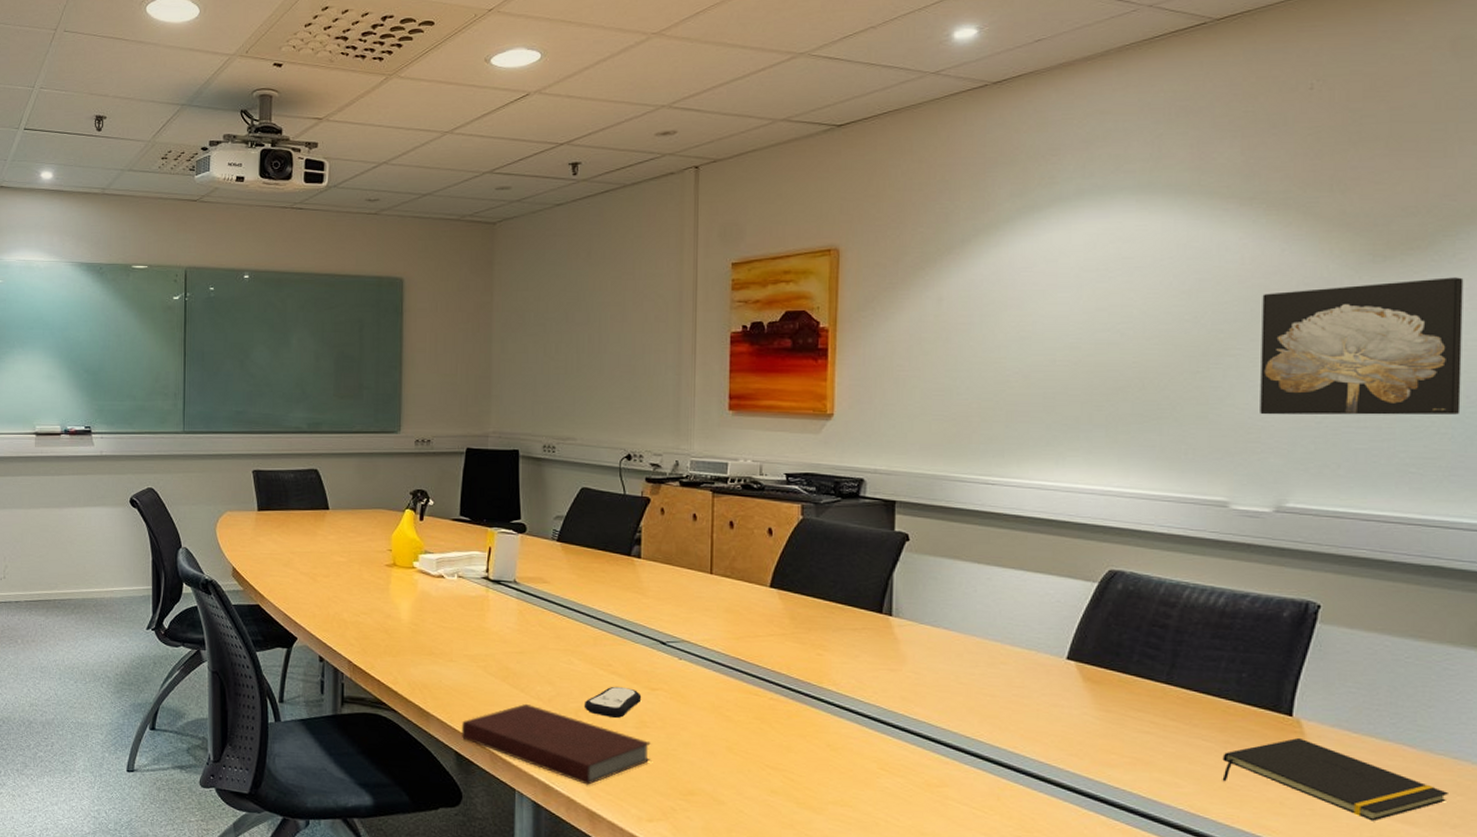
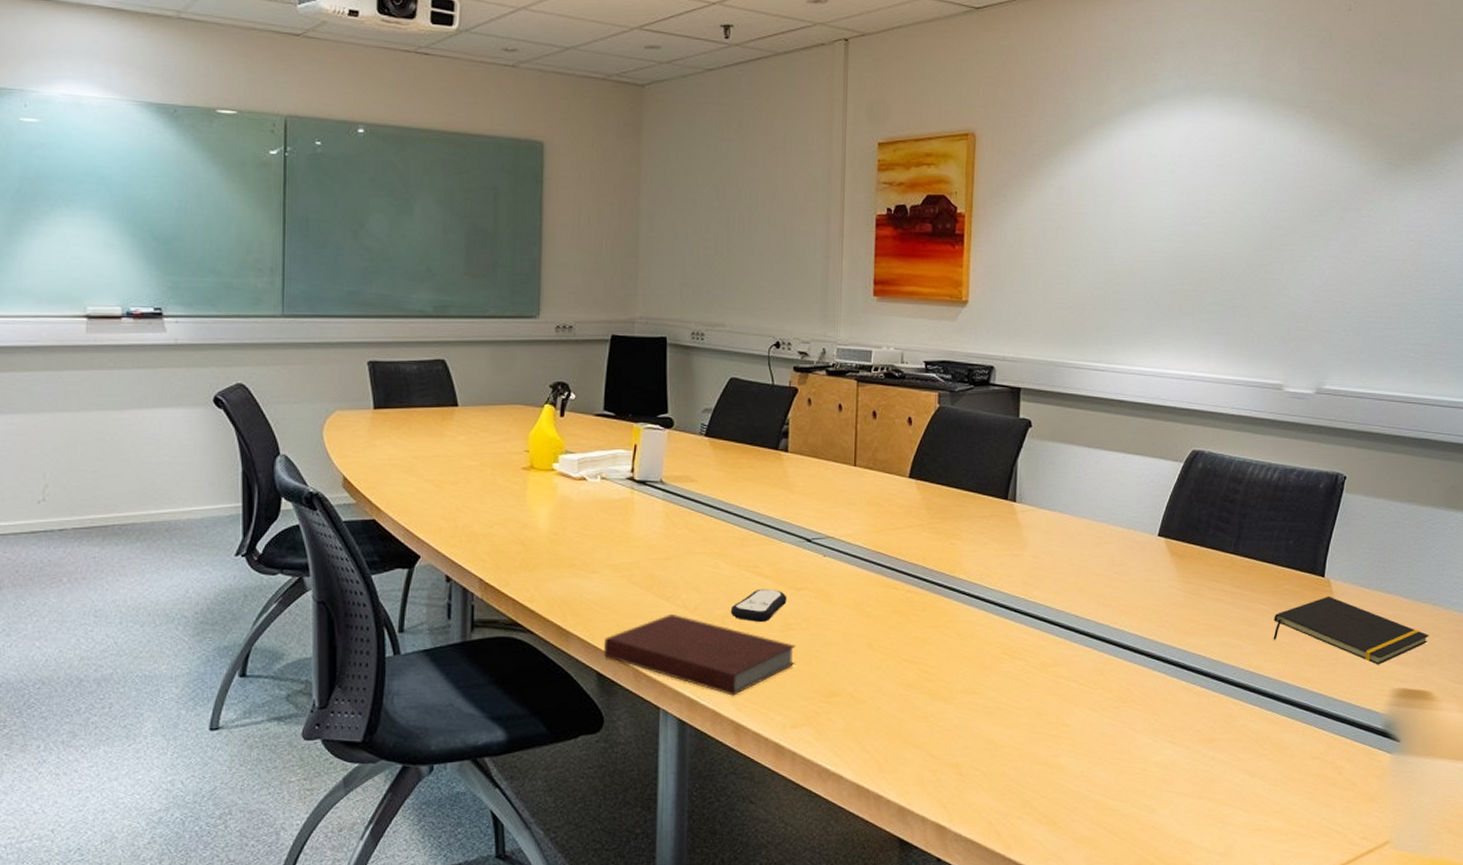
wall art: present [1260,277,1464,415] -> none [1307,186,1449,307]

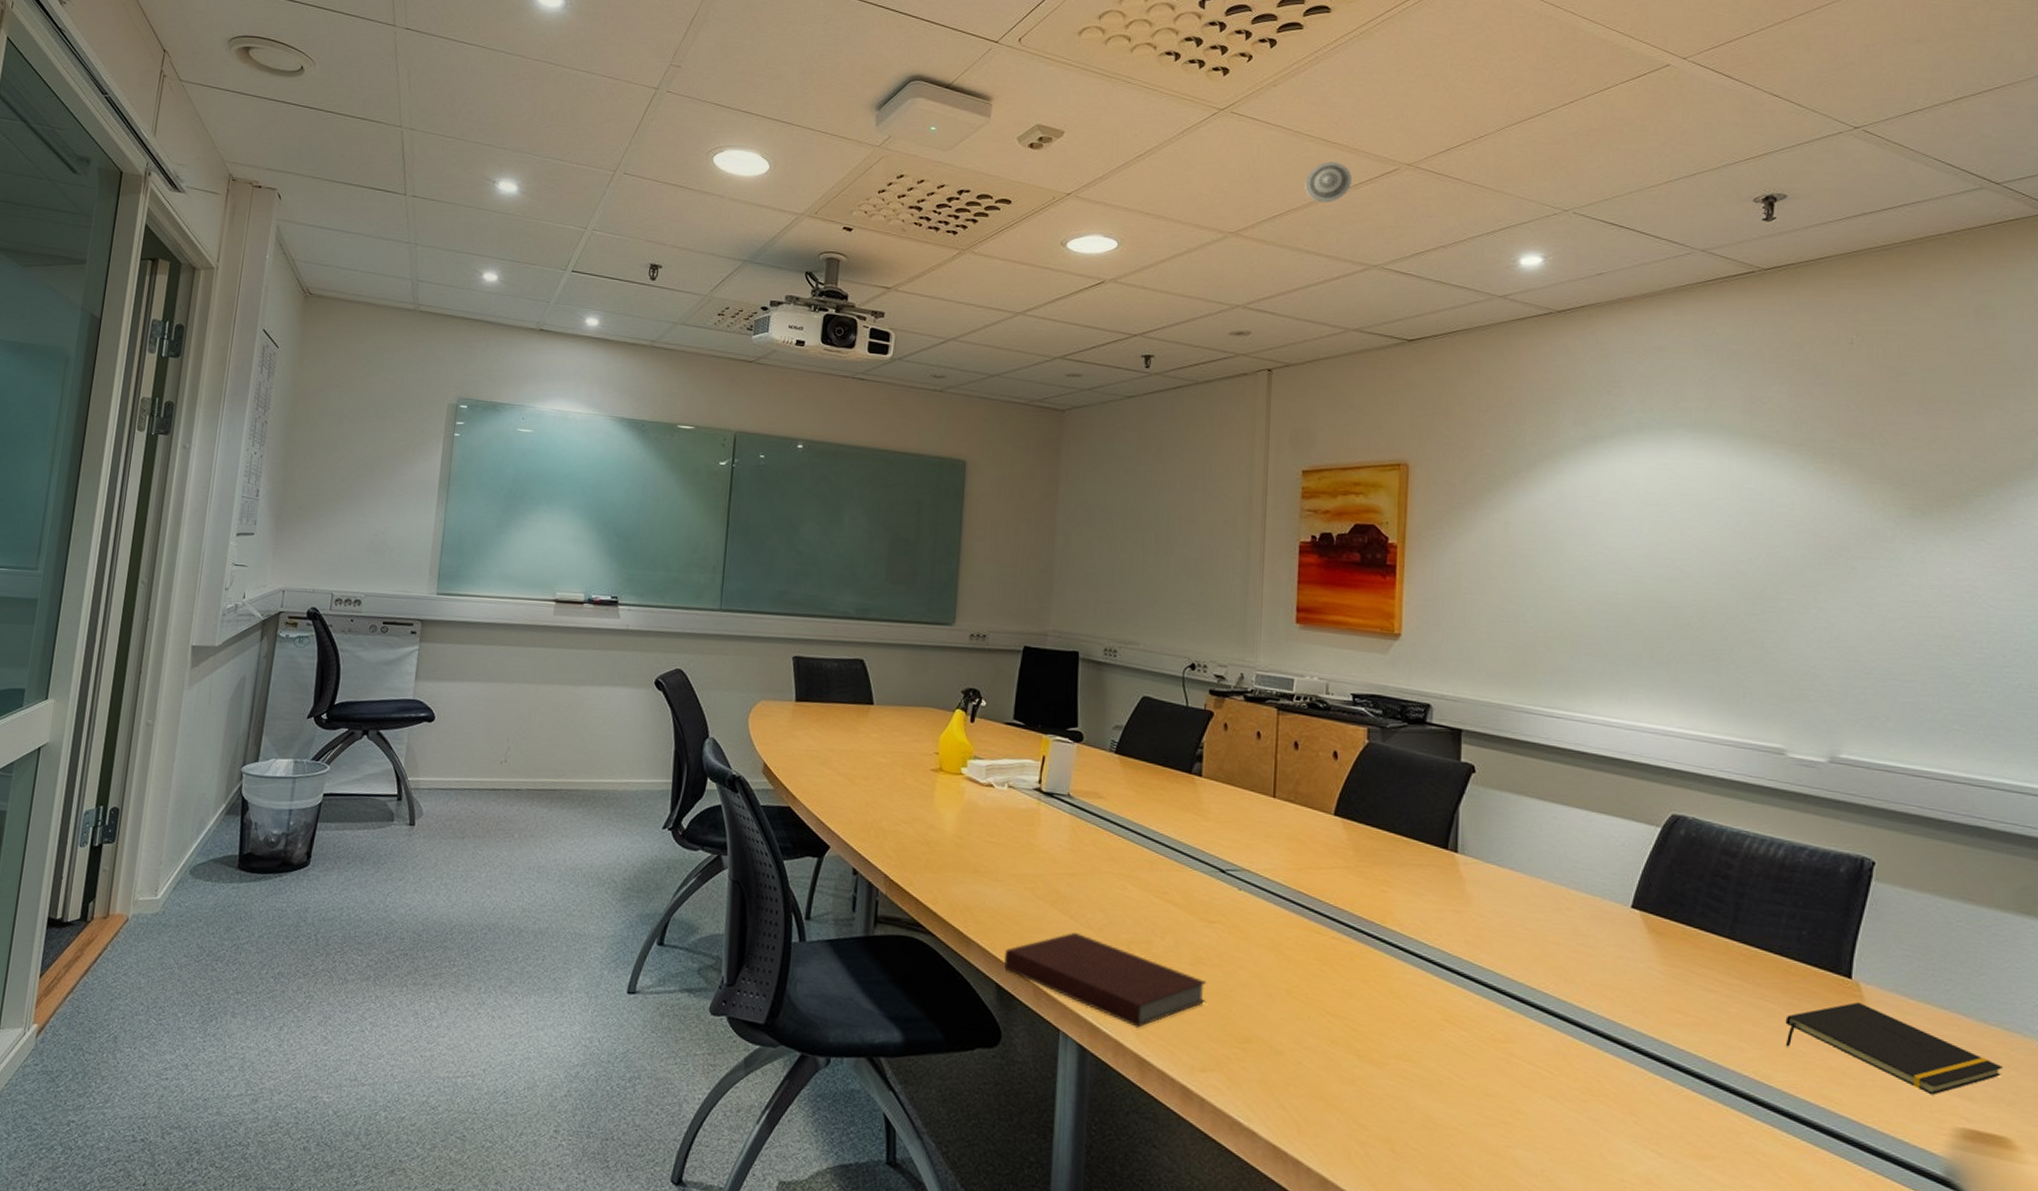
remote control: present [730,588,787,622] -> none [1136,916,1198,952]

